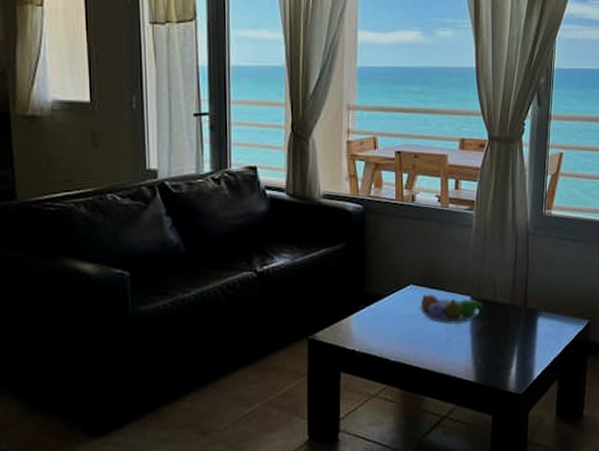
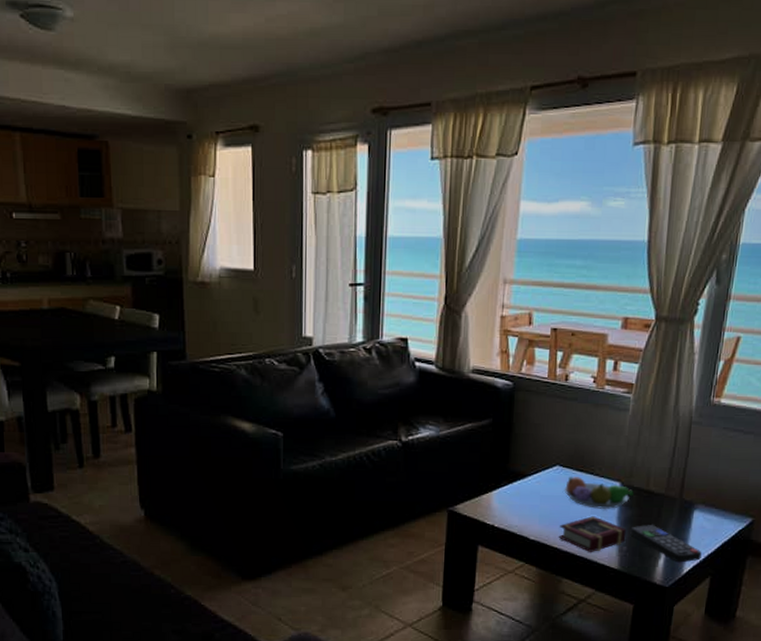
book: none [417,331,480,368] -> present [558,516,627,552]
remote control: none [484,335,548,369] -> present [631,525,702,563]

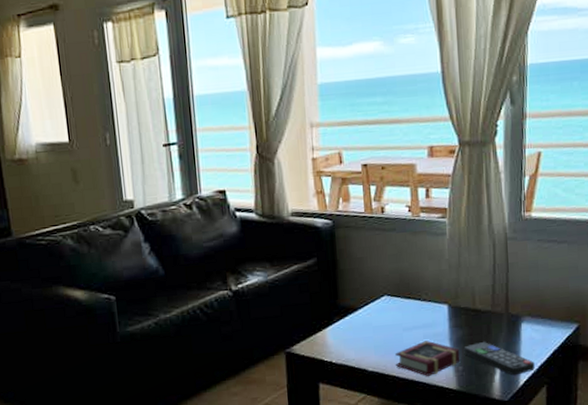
fruit bowl: present [564,476,634,509] -> none [394,304,462,333]

